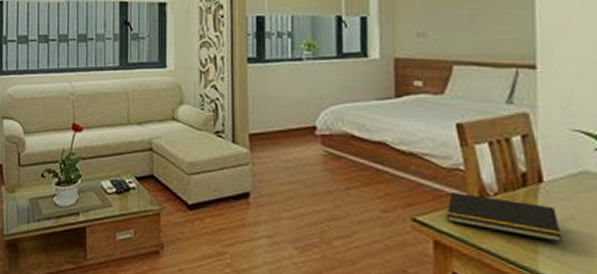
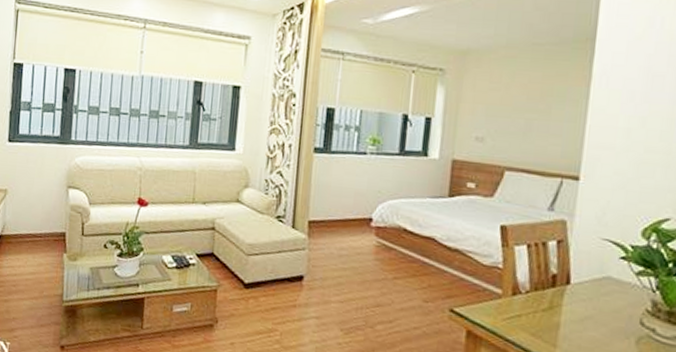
notepad: present [446,192,562,243] -> none [480,288,580,339]

